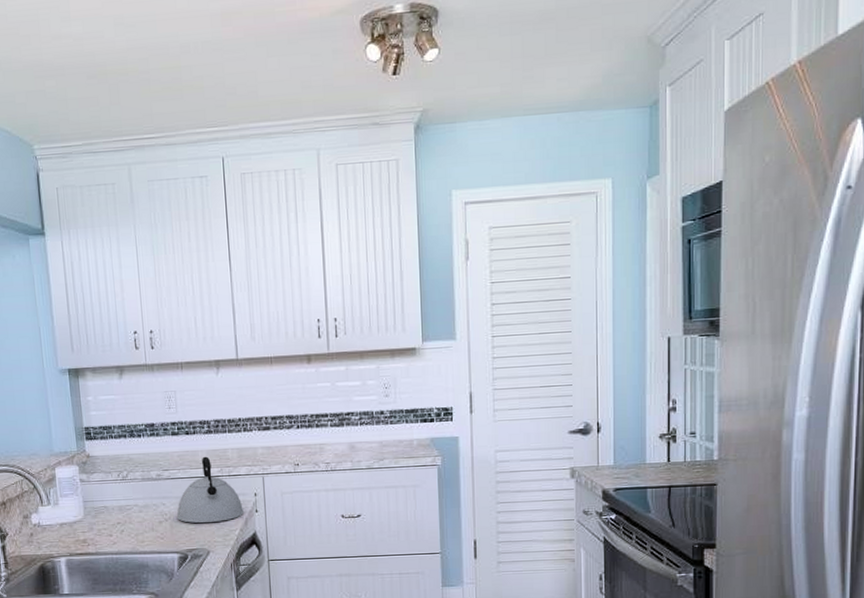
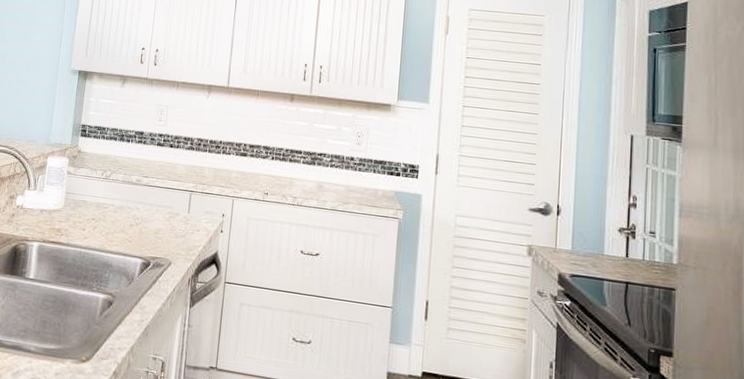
kettle: present [176,456,244,524] -> none [147,170,210,236]

